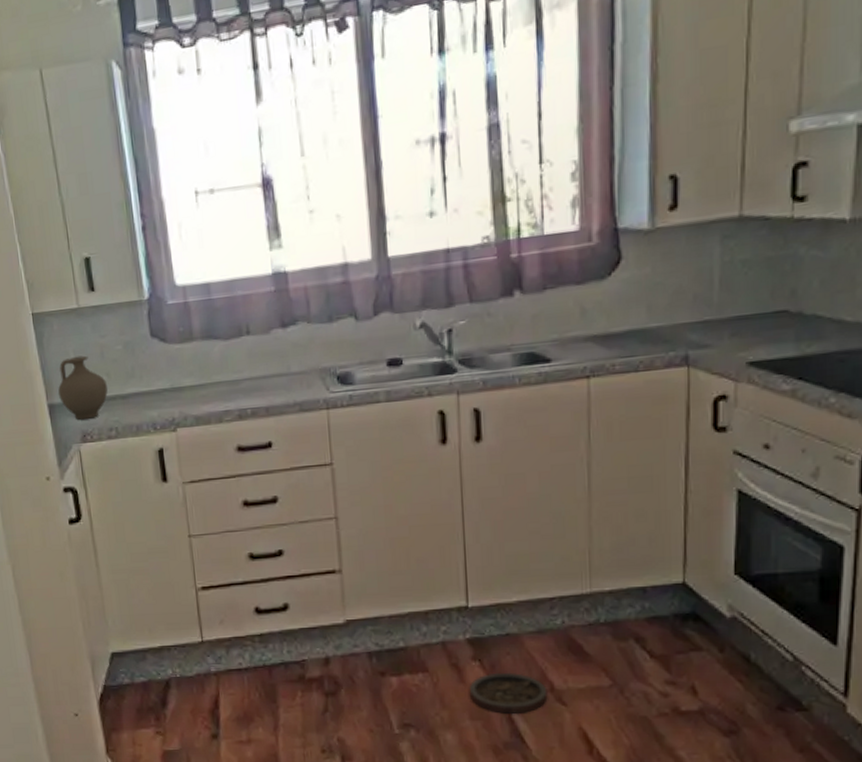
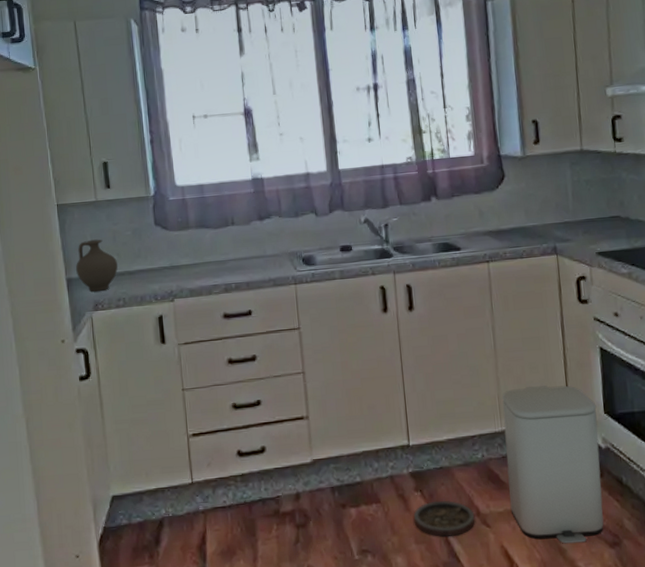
pedal bin: none [594,538,724,729] -> present [502,385,604,544]

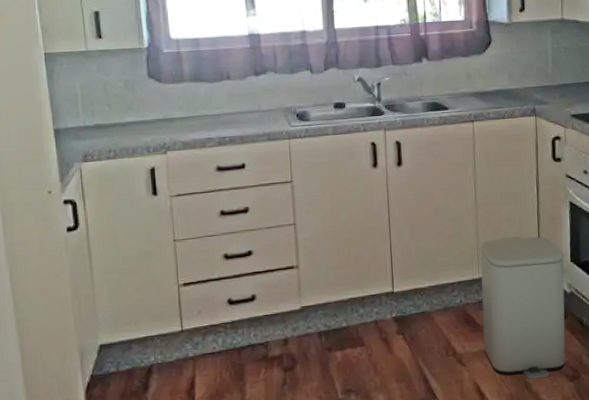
ceramic jug: present [75,239,118,292] -> none [63,89,109,143]
pet bowl: present [413,500,475,538] -> none [395,342,452,376]

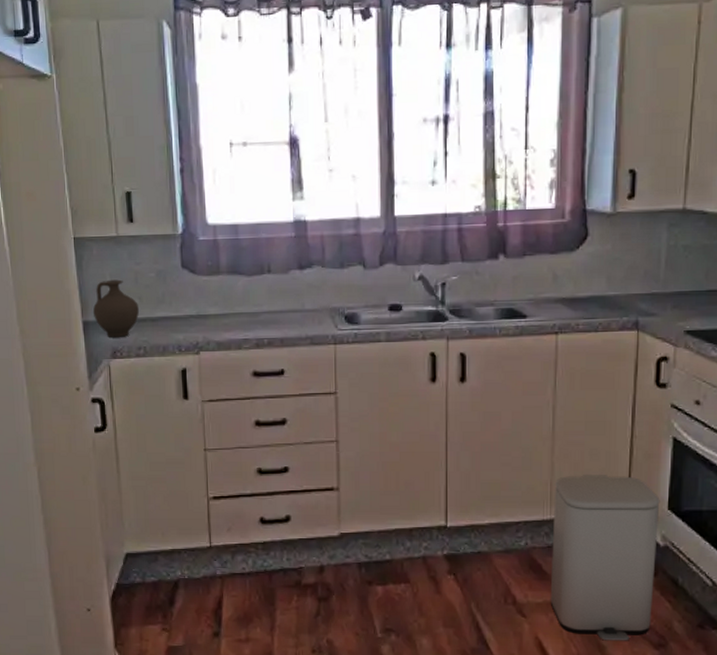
ceramic jug: none [63,89,109,143] -> present [92,279,139,337]

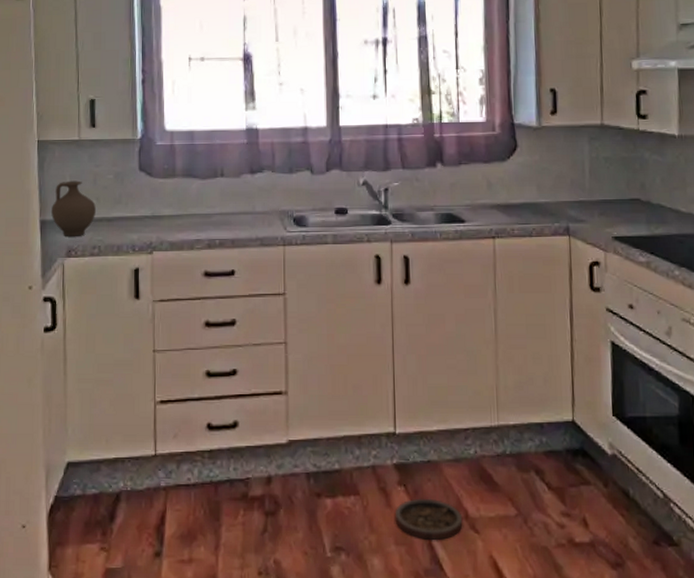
pet bowl: none [444,585,510,624] -> present [395,498,463,541]
pedal bin: present [550,475,660,641] -> none [500,379,606,560]

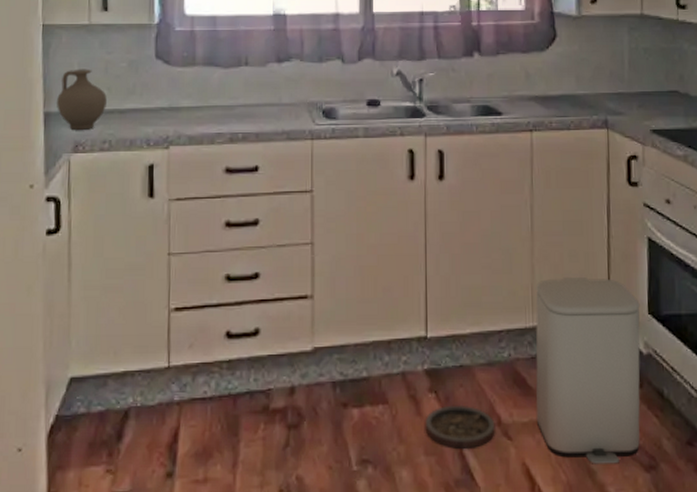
pedal bin: none [500,379,606,560] -> present [535,277,640,464]

